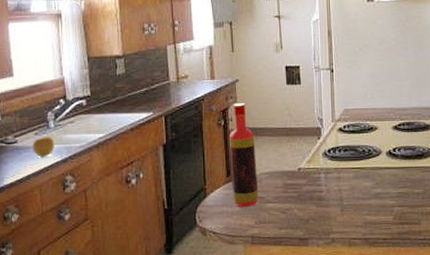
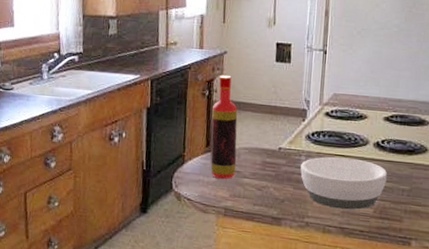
apple: present [32,136,55,157] -> none [26,86,47,106]
bowl: none [321,169,402,221] -> present [300,157,388,210]

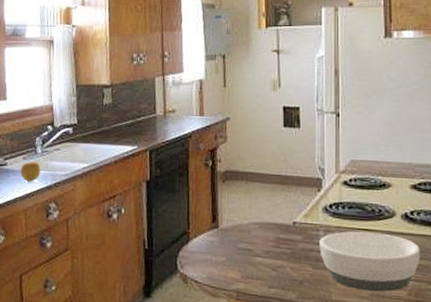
apple: none [26,86,47,106] -> present [20,161,41,182]
bottle: present [210,75,238,179] -> none [216,144,247,258]

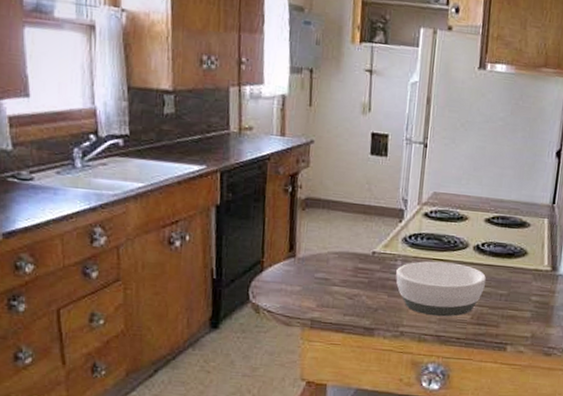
apple: present [20,161,41,182] -> none [52,176,82,202]

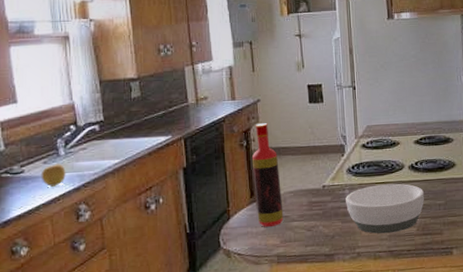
apple: none [52,176,82,202] -> present [41,164,66,187]
bottle: none [294,168,326,288] -> present [251,123,284,227]

